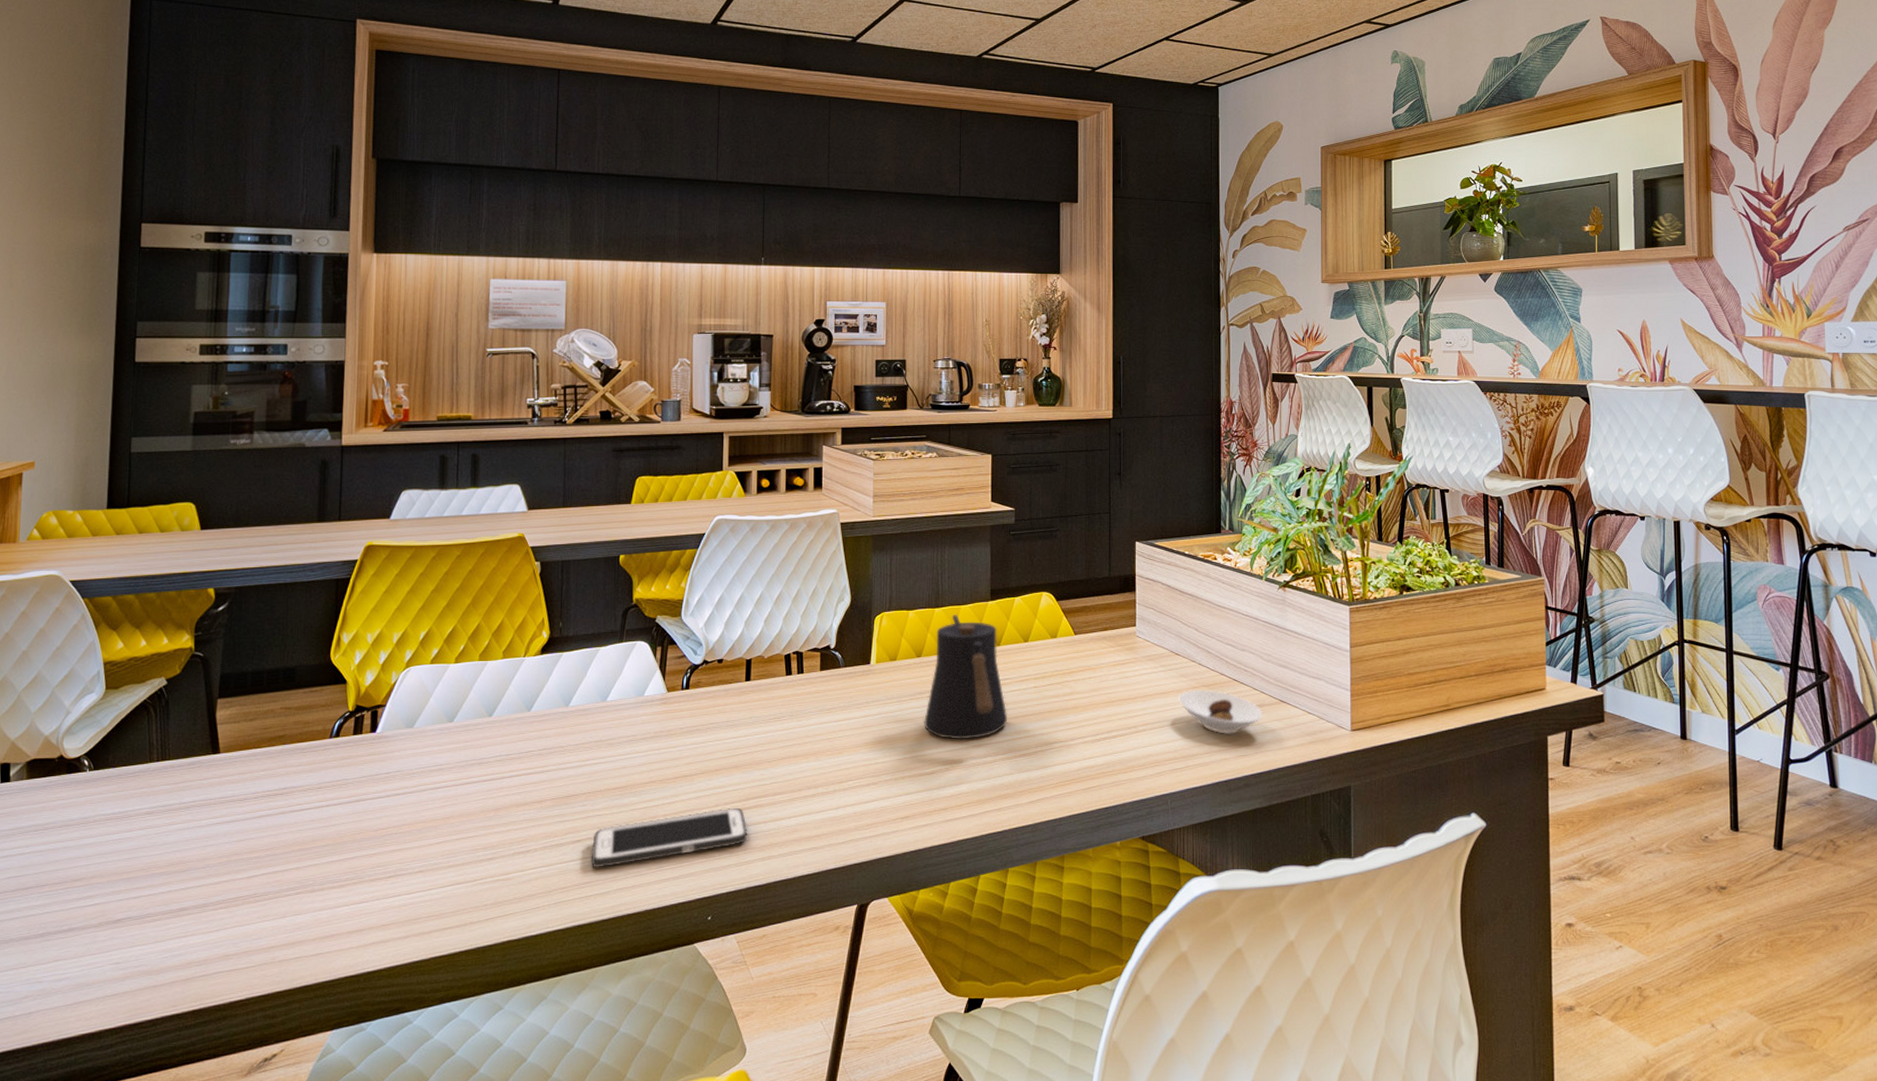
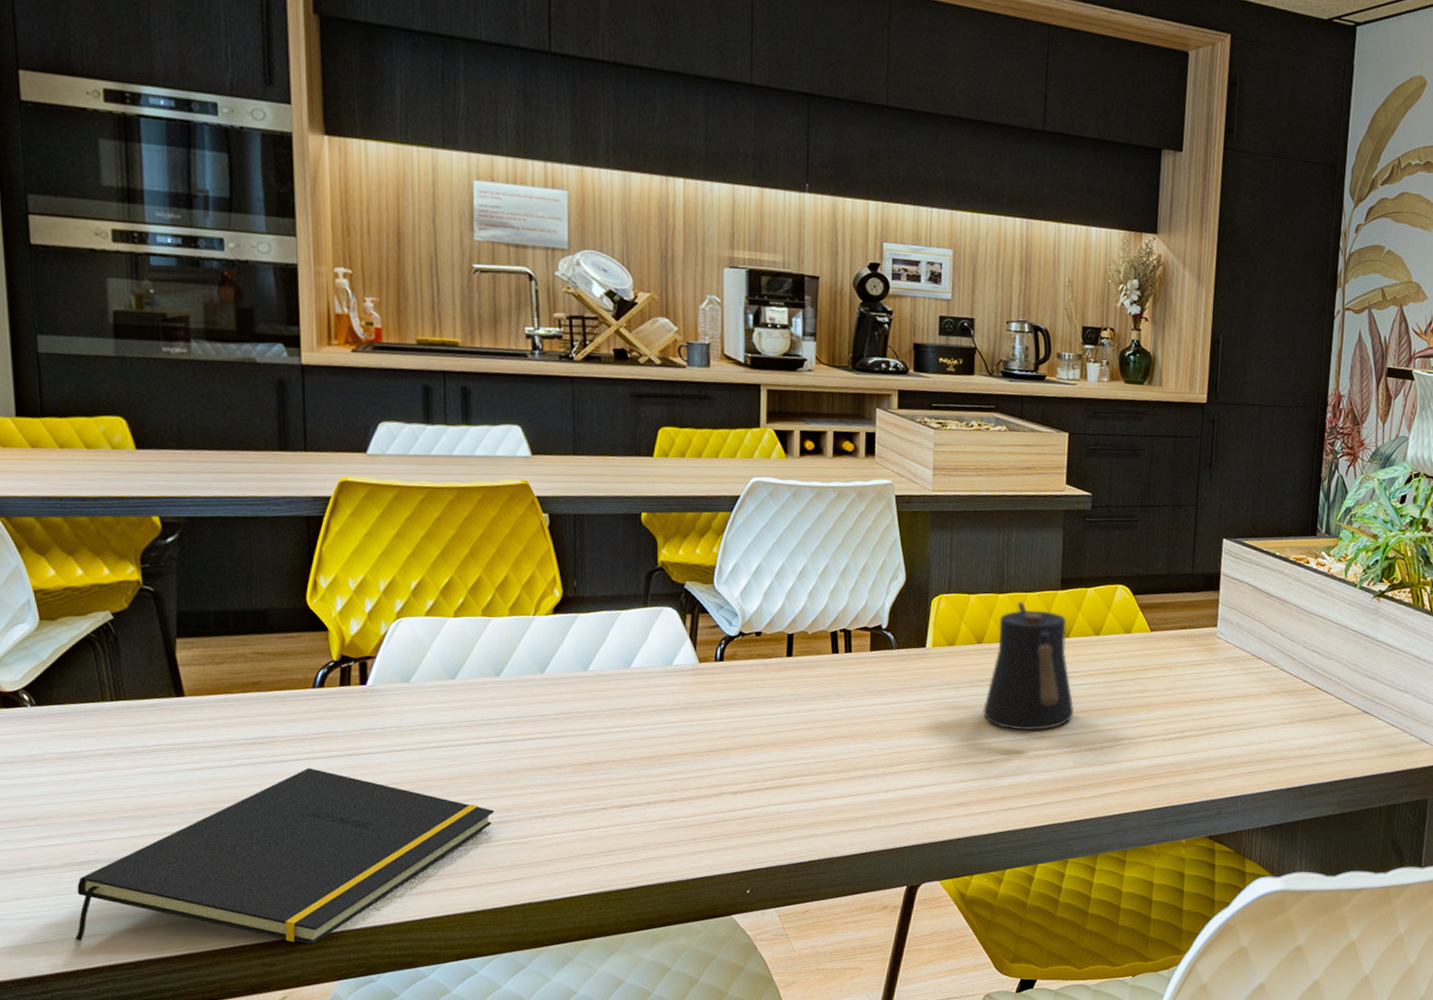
notepad: none [101,815,482,1000] -> present [74,767,495,945]
cell phone: present [591,807,748,868] -> none [617,784,790,837]
saucer: present [1178,689,1262,734] -> none [1257,694,1344,742]

